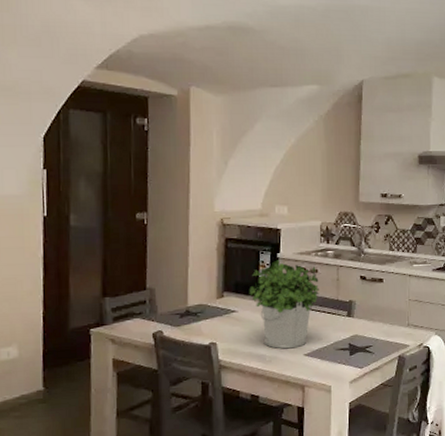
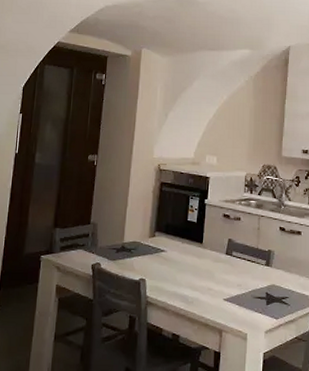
potted plant: present [249,260,319,349] -> none [177,205,241,292]

